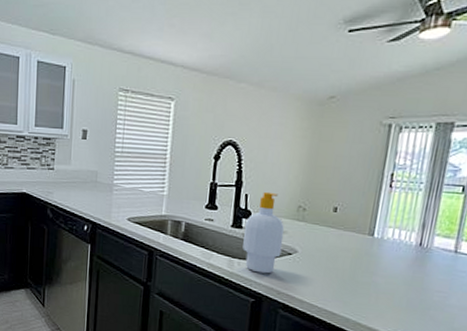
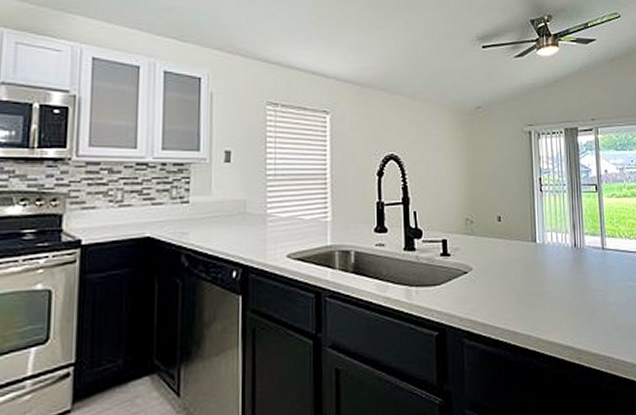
soap bottle: present [242,191,285,274] -> none [418,206,457,300]

